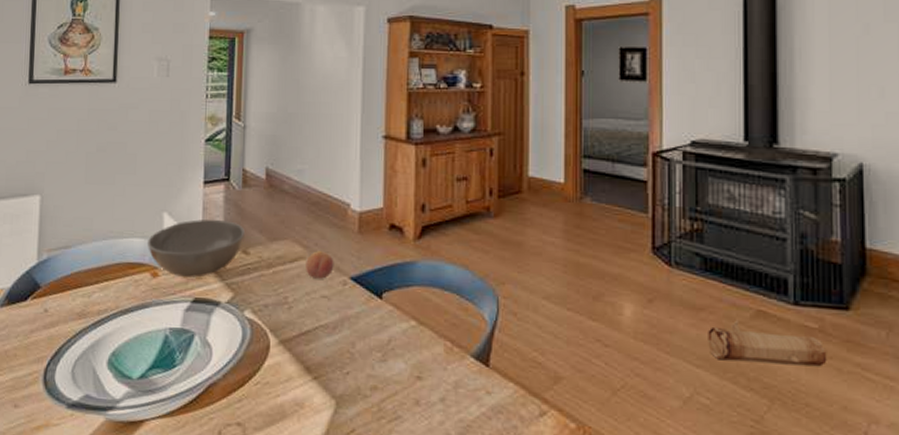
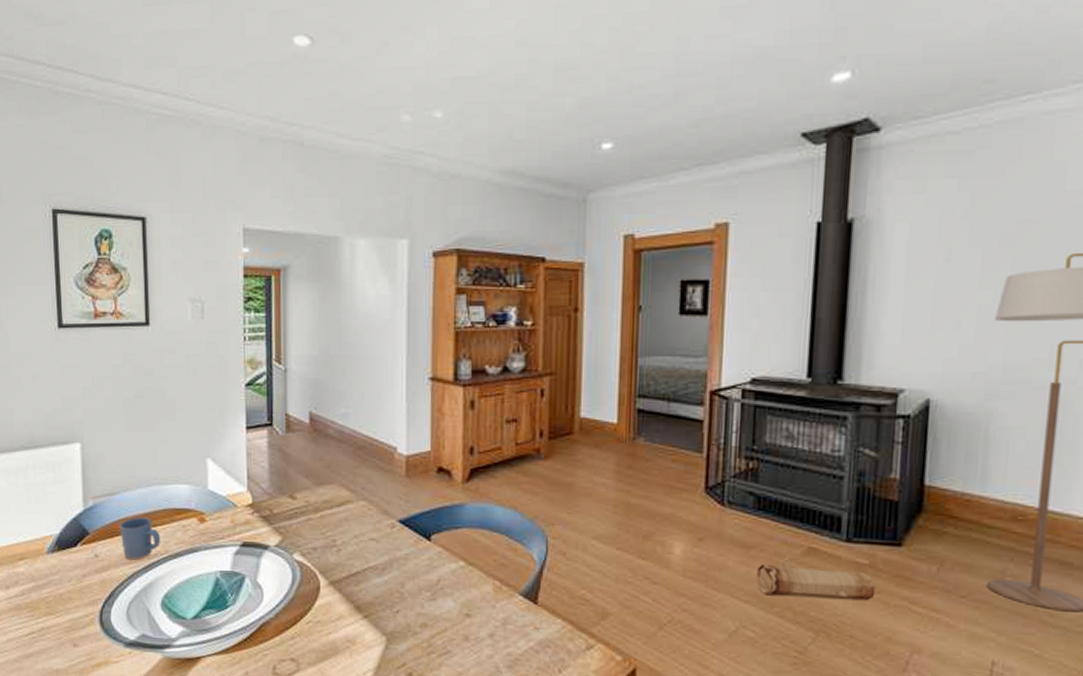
mug: none [71,270,112,316] -> present [119,516,161,560]
bowl: present [147,219,245,278] -> none [192,464,290,522]
fruit: present [306,250,334,279] -> none [353,493,382,522]

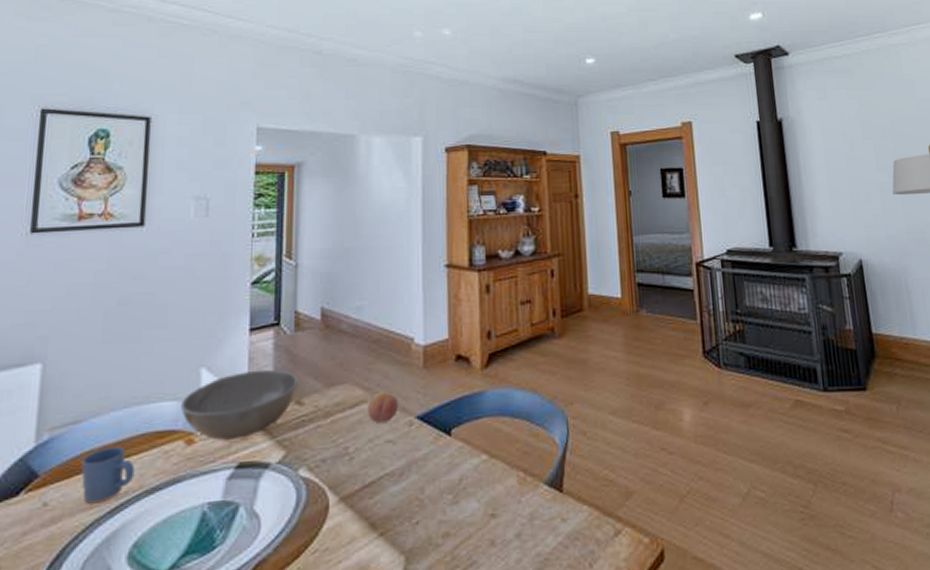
bowl: none [192,464,290,522] -> present [180,369,298,440]
fruit: none [353,493,382,522] -> present [368,390,399,423]
decorative log: present [756,557,876,601] -> none [757,411,855,453]

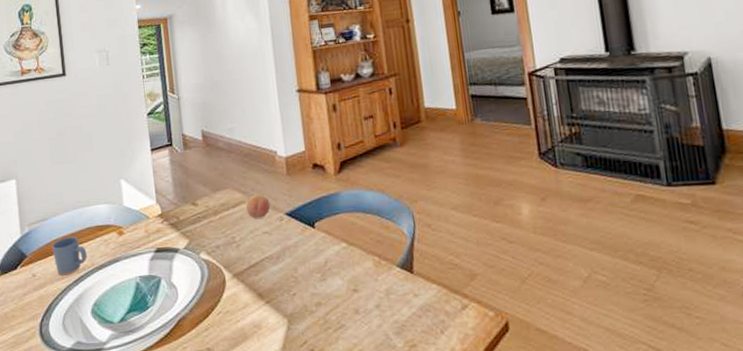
bowl: present [180,369,298,440] -> none [110,179,192,232]

